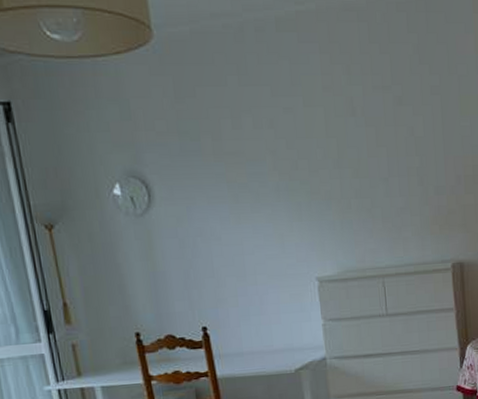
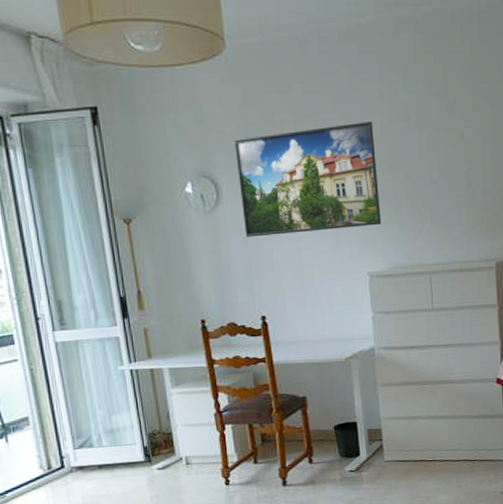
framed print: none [166,115,330,242] -> present [234,121,382,237]

